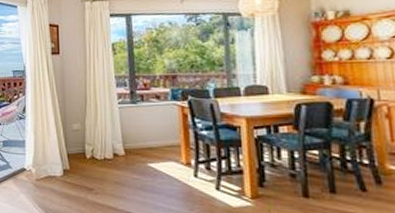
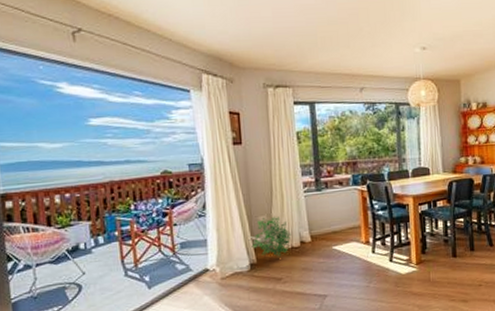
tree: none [62,125,104,166] -> present [248,216,291,257]

